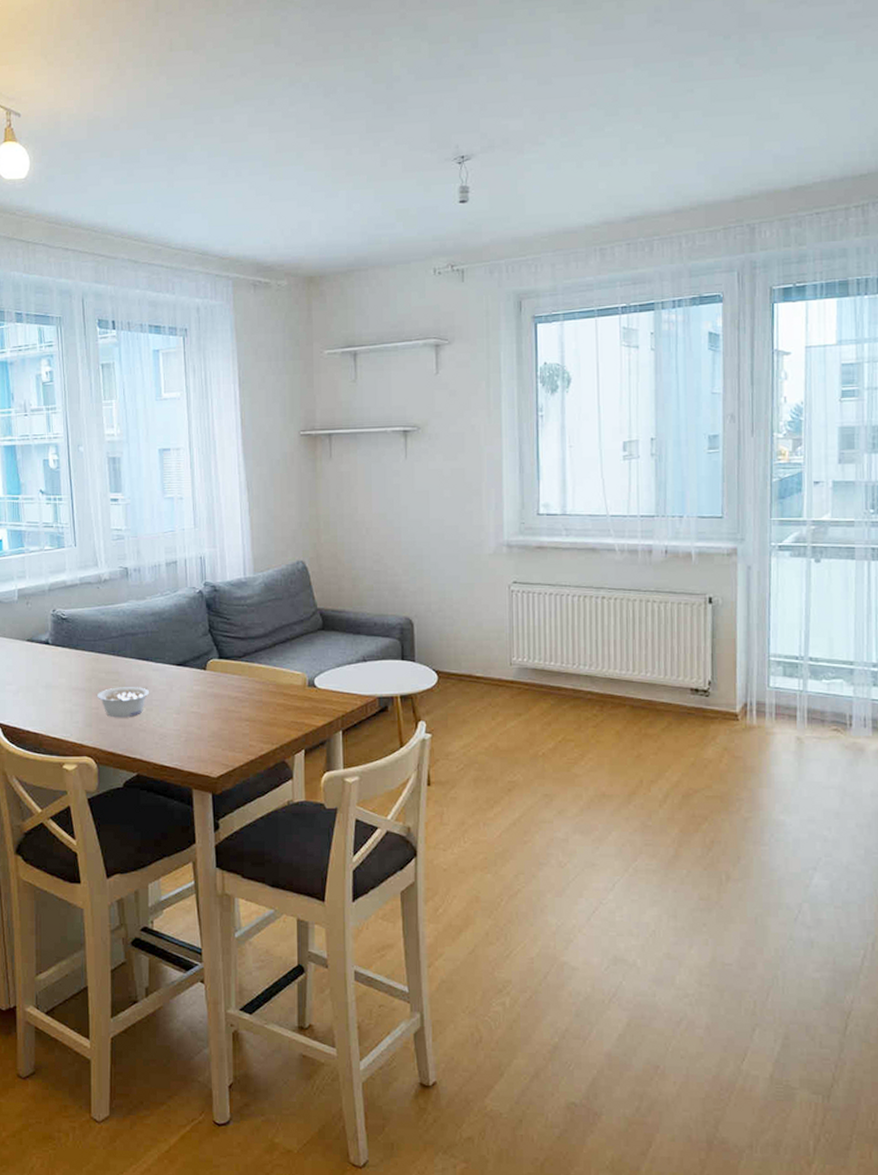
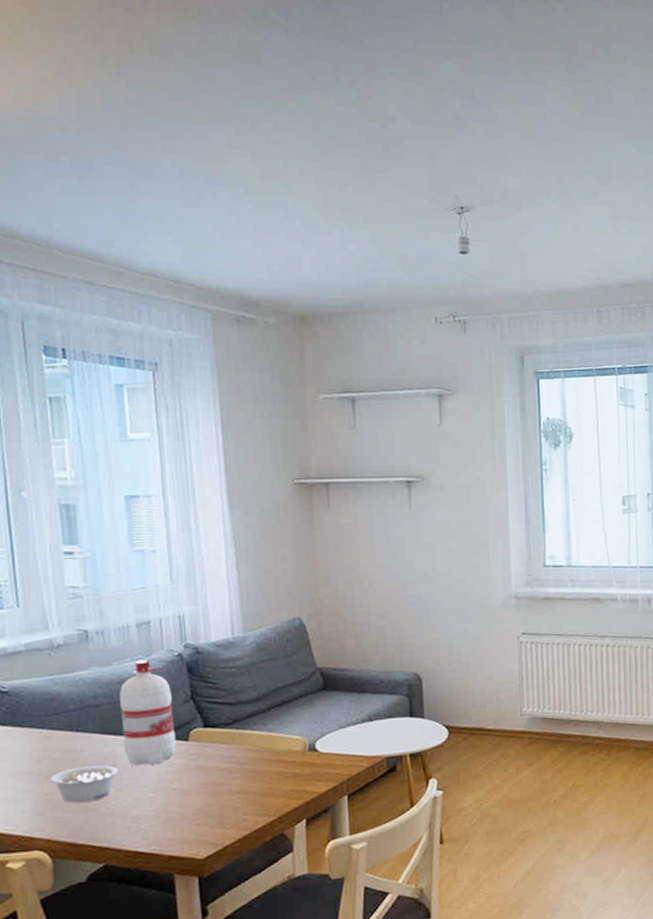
water bottle: none [152,595,196,689] -> present [120,659,176,766]

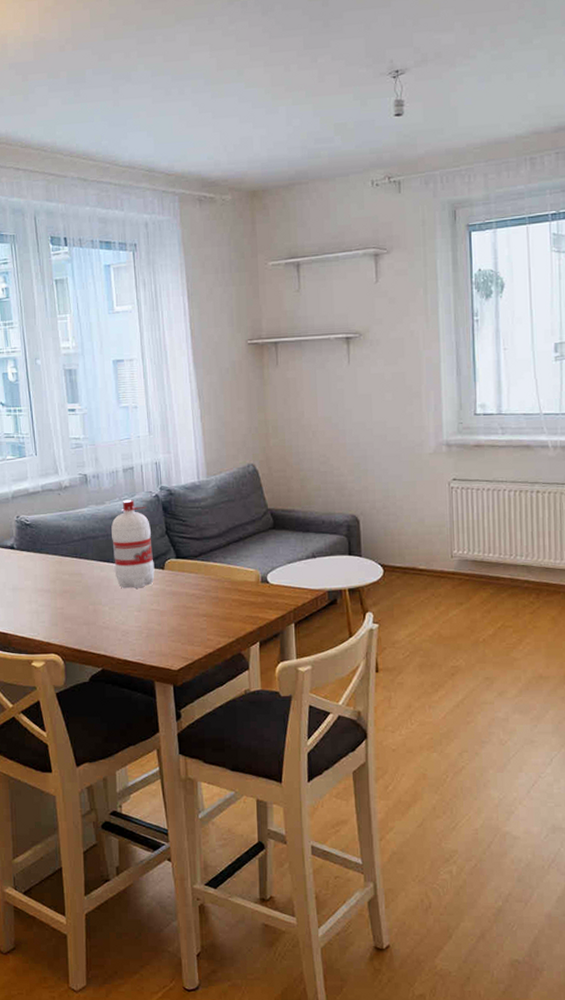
legume: present [49,765,119,803] -> none [61,587,112,617]

